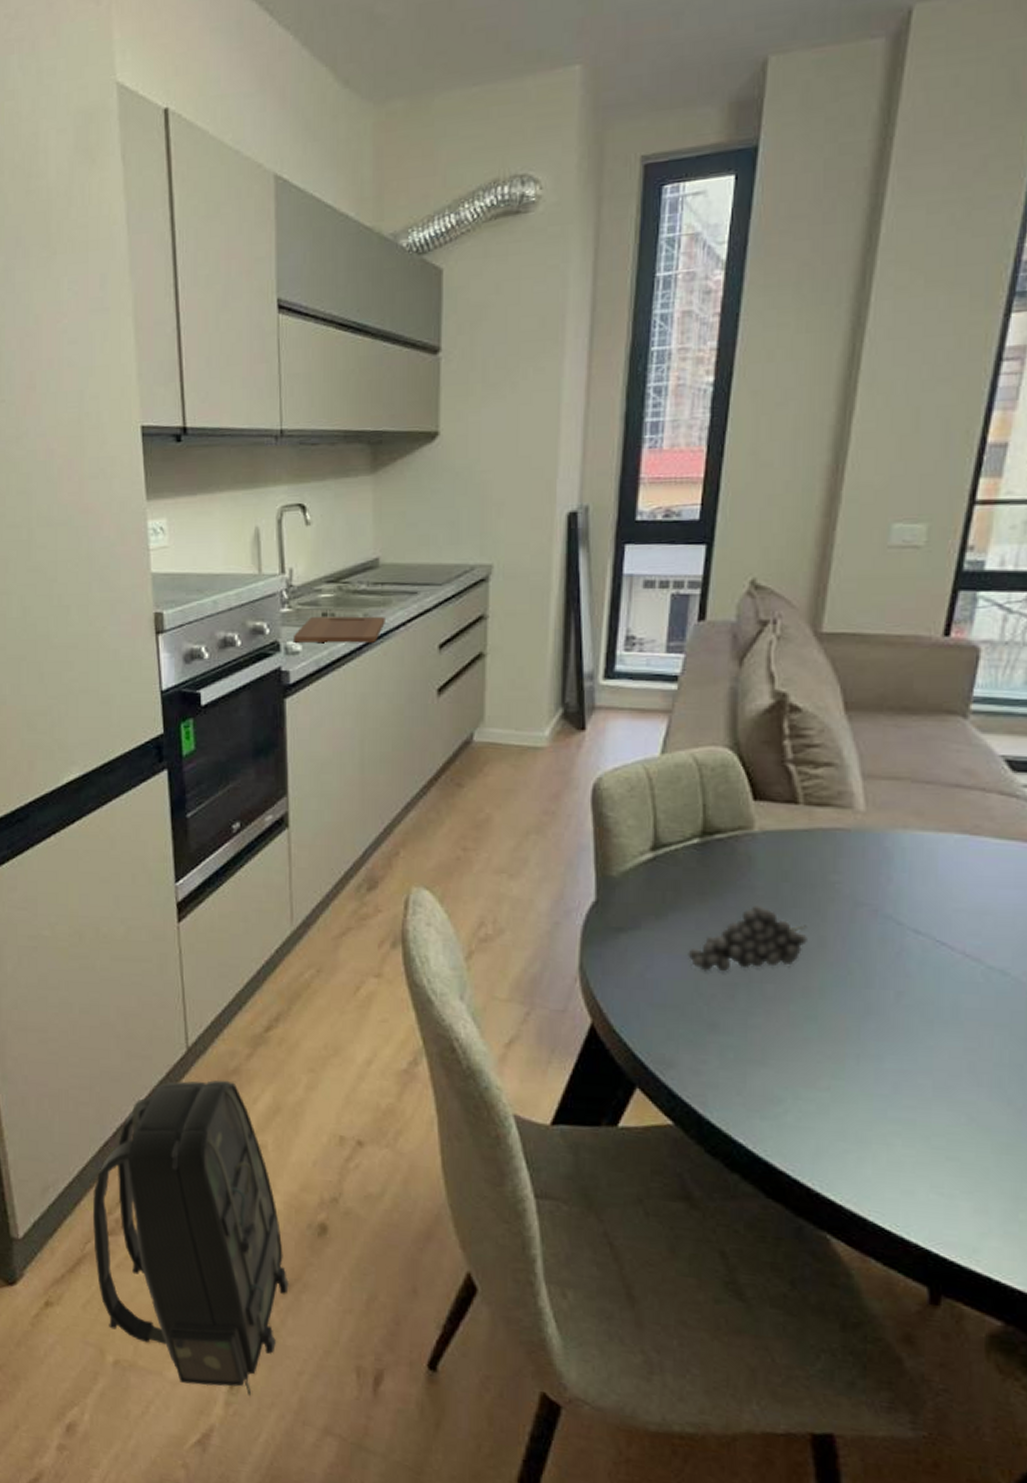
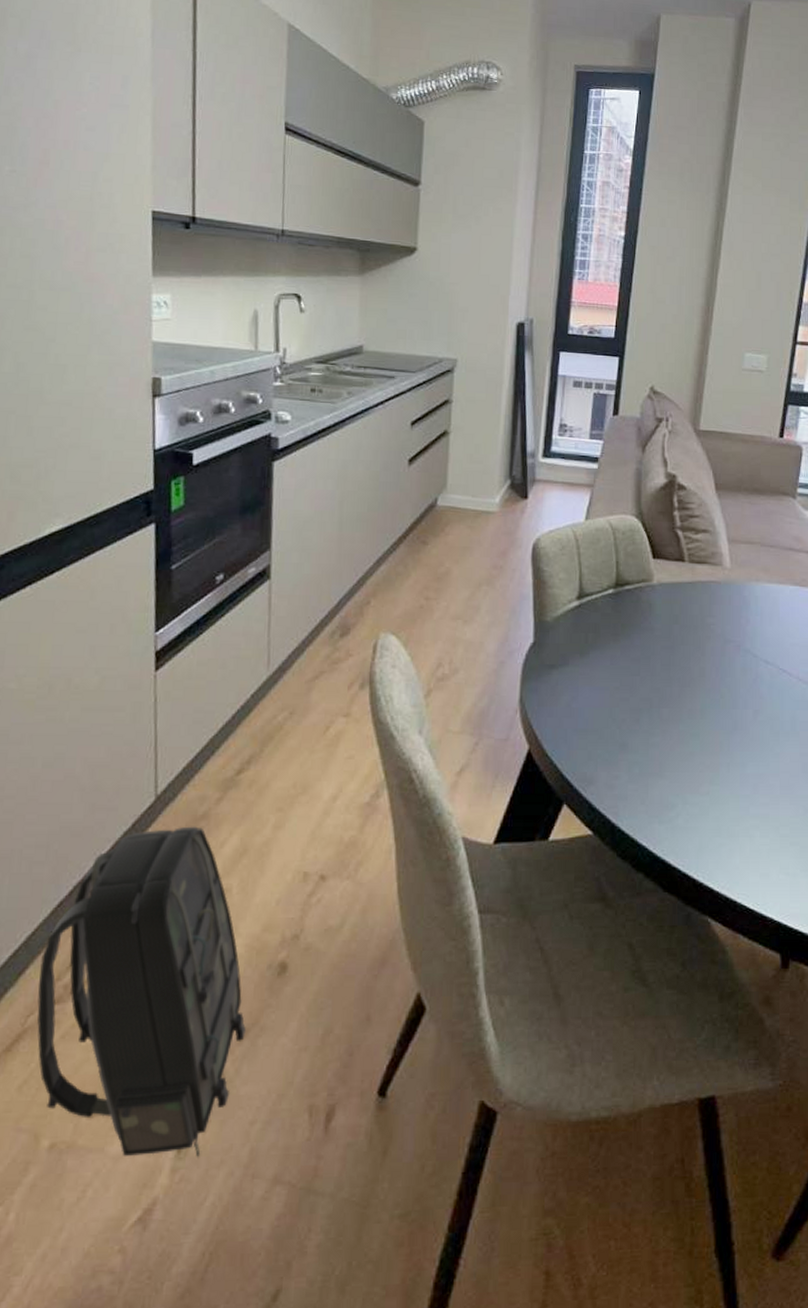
cutting board: present [294,616,385,644] -> none [284,392,366,417]
fruit: present [688,905,808,972] -> none [604,644,692,700]

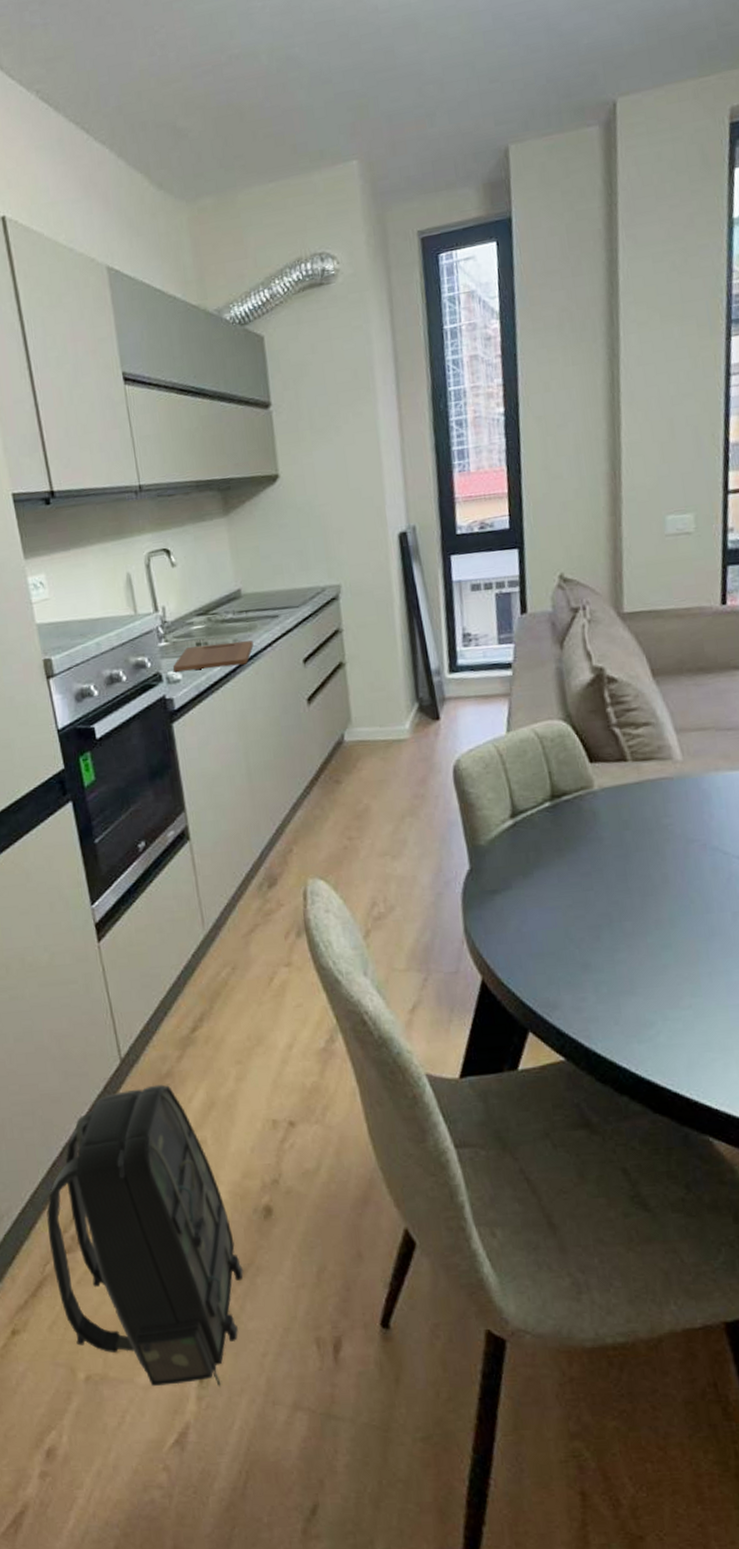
cutting board: none [284,392,366,417] -> present [173,640,254,672]

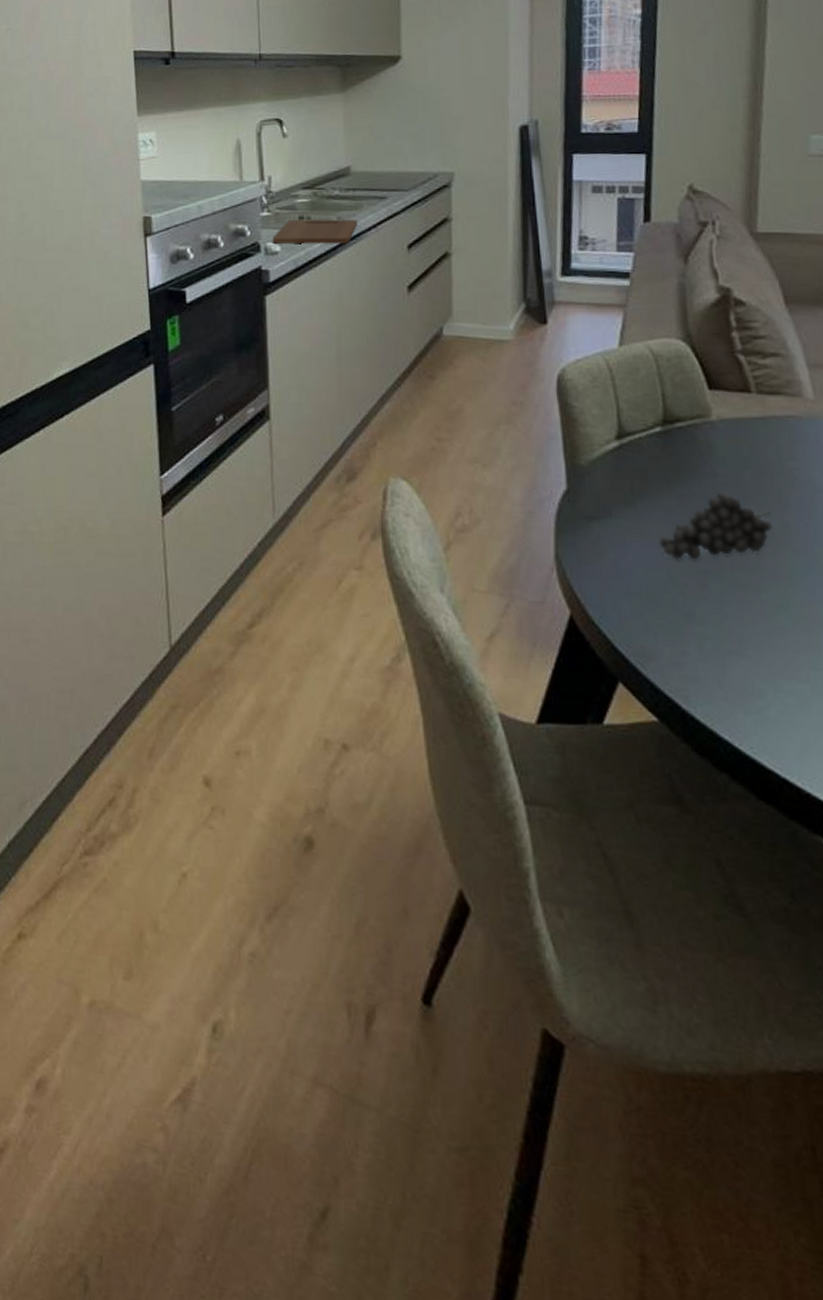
backpack: present [46,1084,244,1386] -> none [70,680,274,1040]
fruit: none [555,854,653,918] -> present [659,493,772,560]

